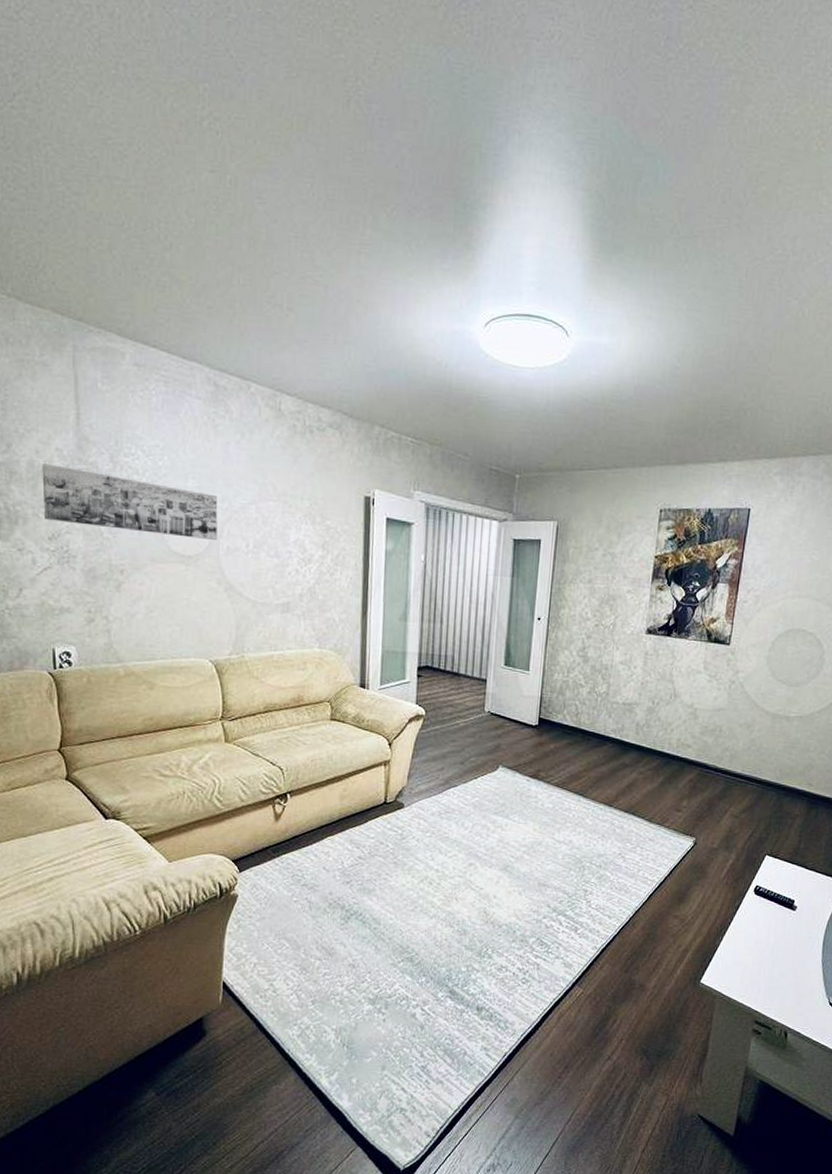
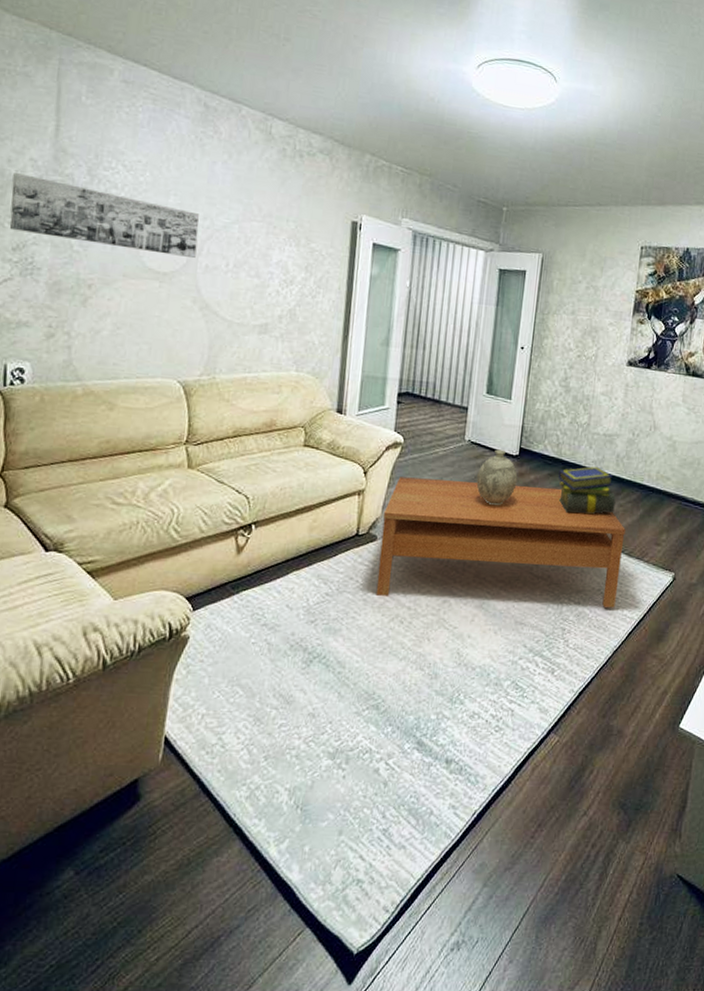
coffee table: none [405,747,646,871] -> present [375,477,626,608]
decorative vase: none [497,720,538,775] -> present [476,449,518,506]
stack of books: none [577,734,636,782] -> present [558,466,616,515]

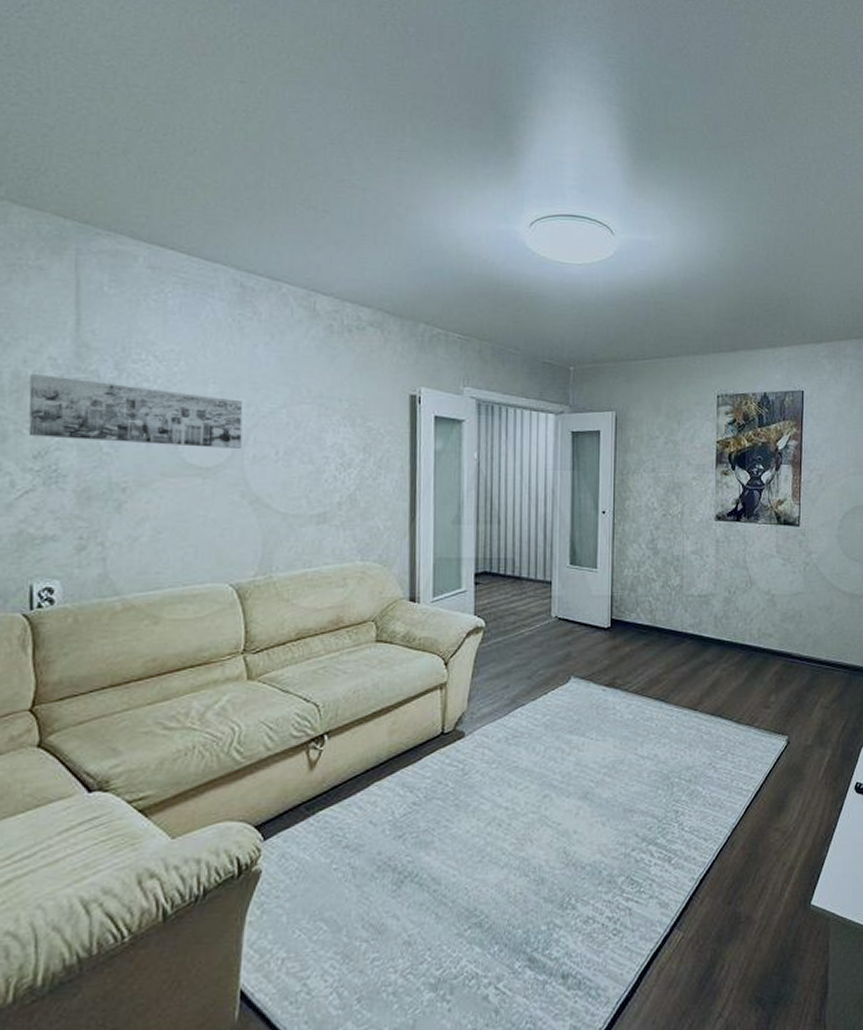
coffee table: present [375,477,626,608] -> none [468,658,732,799]
decorative vase: present [476,449,518,506] -> none [568,623,612,685]
stack of books: present [558,466,616,515] -> none [654,630,718,684]

